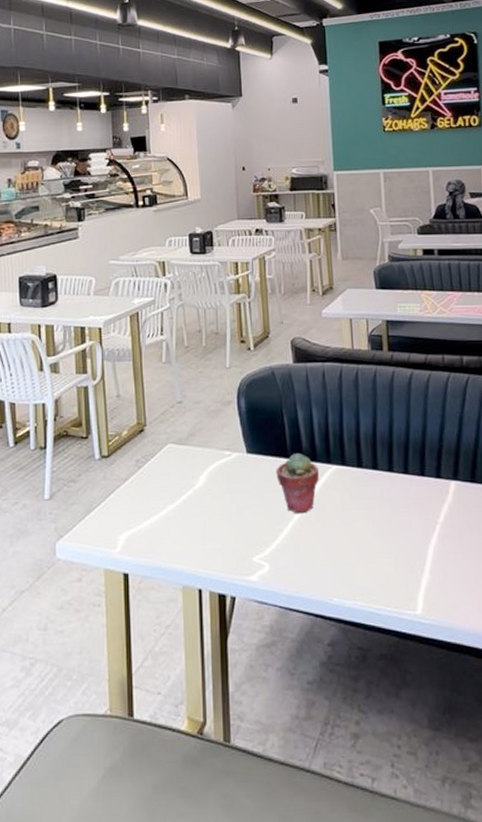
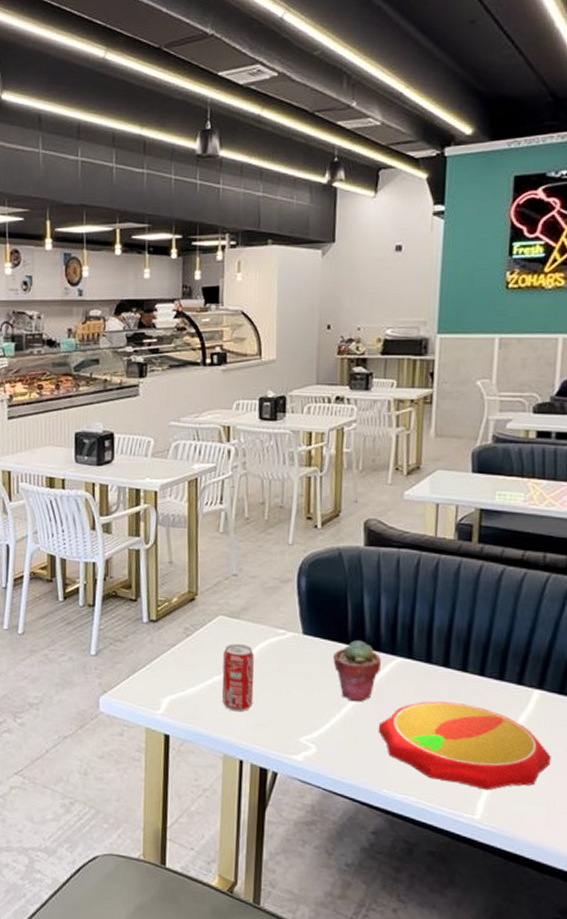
beverage can: none [175,469,207,540] -> present [221,643,254,712]
plate: none [323,502,473,584] -> present [378,701,551,791]

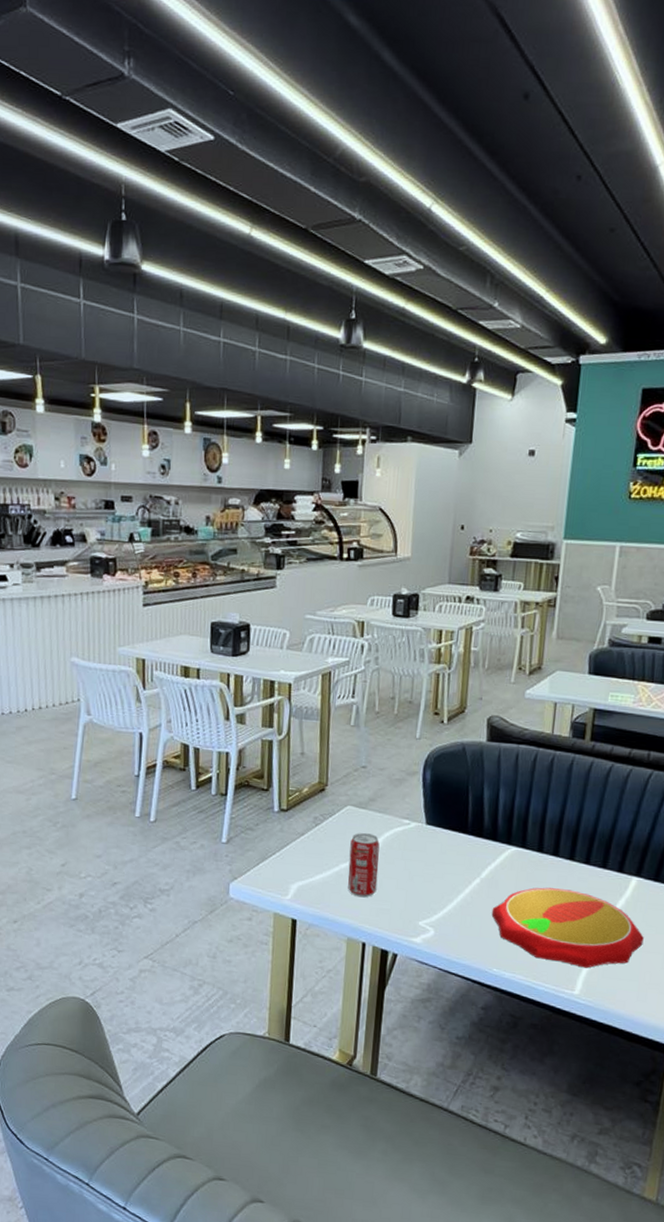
potted succulent: present [333,639,381,702] -> none [453,830,497,888]

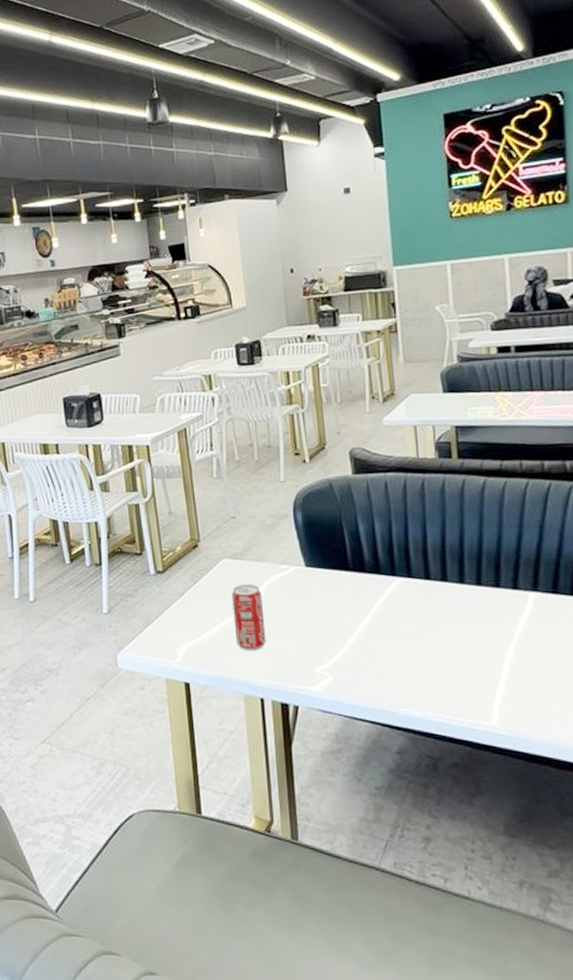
plate: present [491,887,644,968] -> none [388,614,555,696]

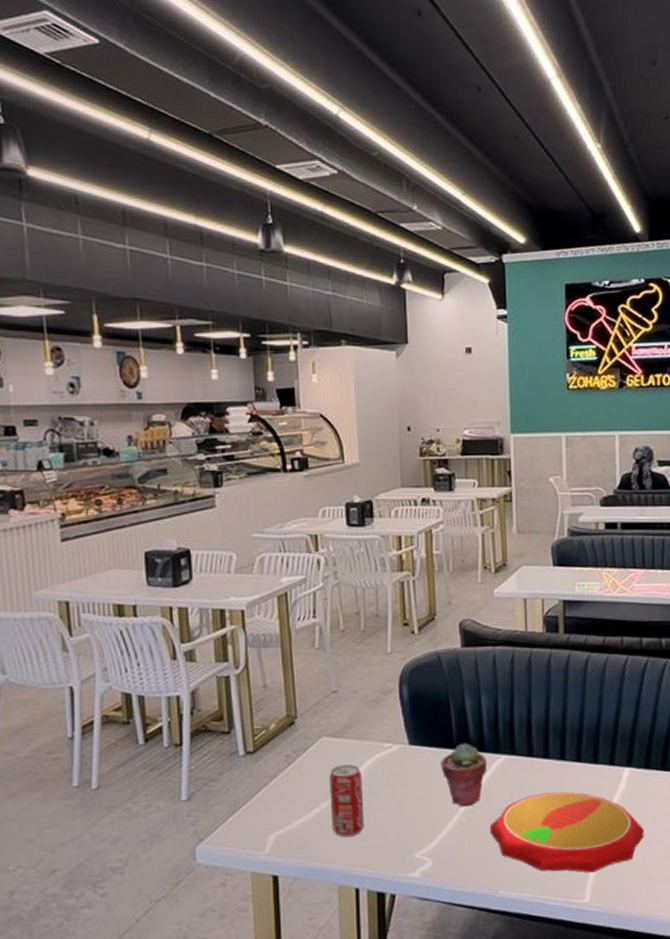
potted succulent: none [337,565,383,626] -> present [441,742,487,807]
plate: none [388,614,555,696] -> present [489,791,644,873]

